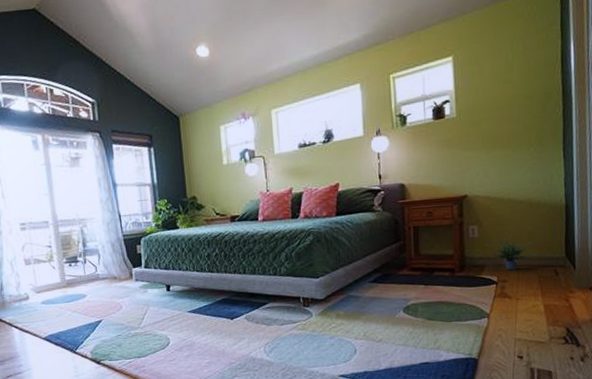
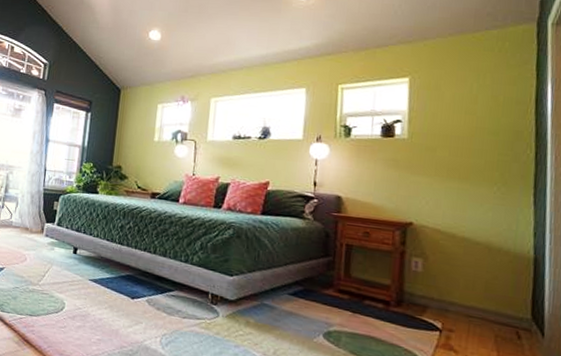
potted plant: present [486,235,536,271] -> none [431,274,494,321]

